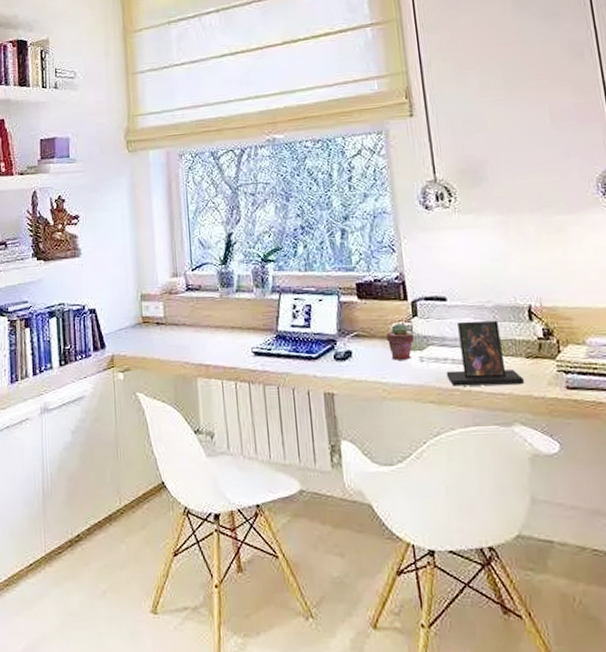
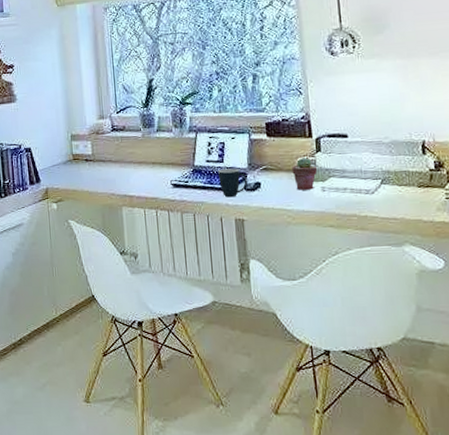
mug: none [304,334,338,368] -> present [218,168,248,198]
photo frame: present [446,320,524,386] -> none [345,154,415,213]

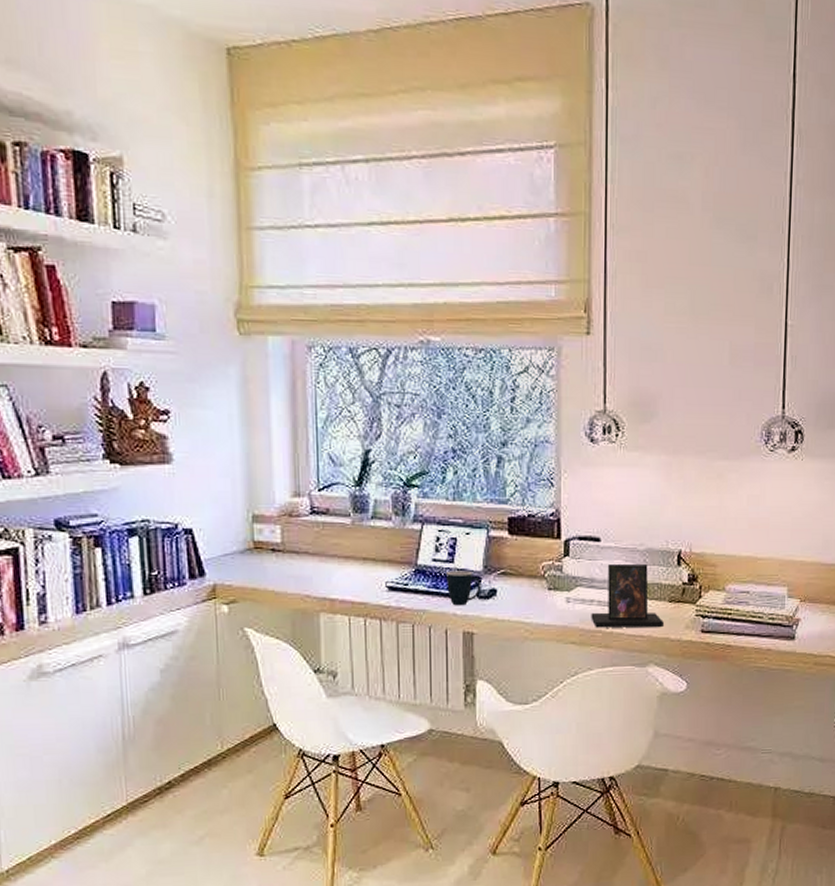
potted succulent: present [292,158,318,190] -> none [535,562,564,600]
photo frame: none [345,154,415,213] -> present [591,563,663,628]

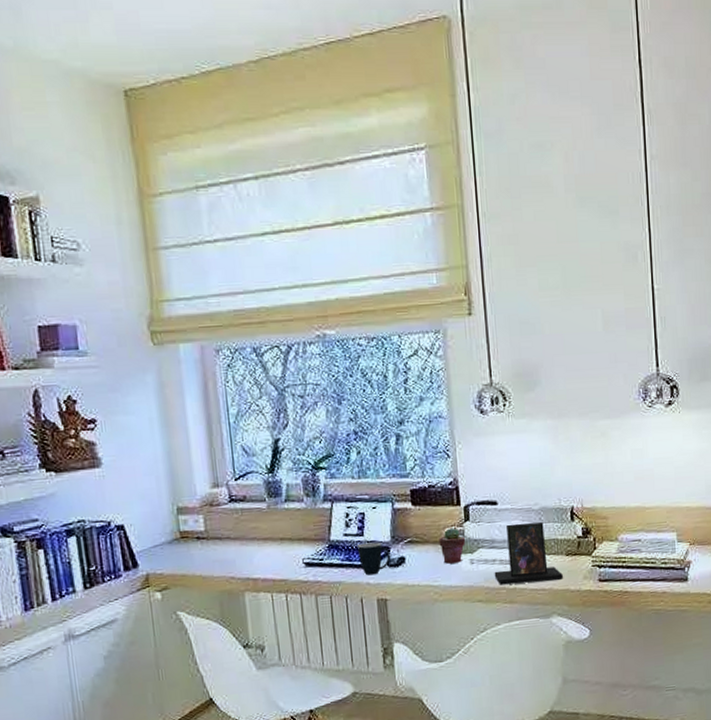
potted succulent: none [535,562,564,600] -> present [439,528,466,564]

